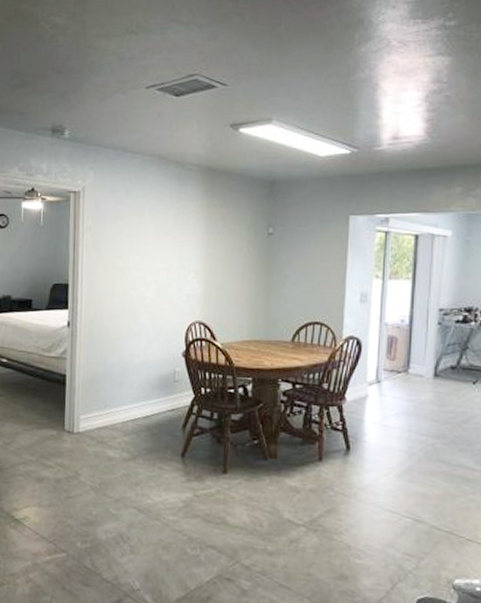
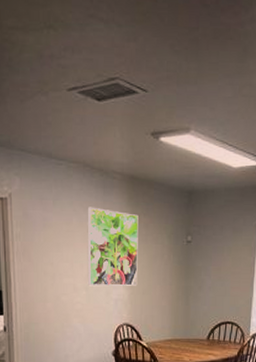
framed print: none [158,199,215,281] -> present [87,207,138,287]

